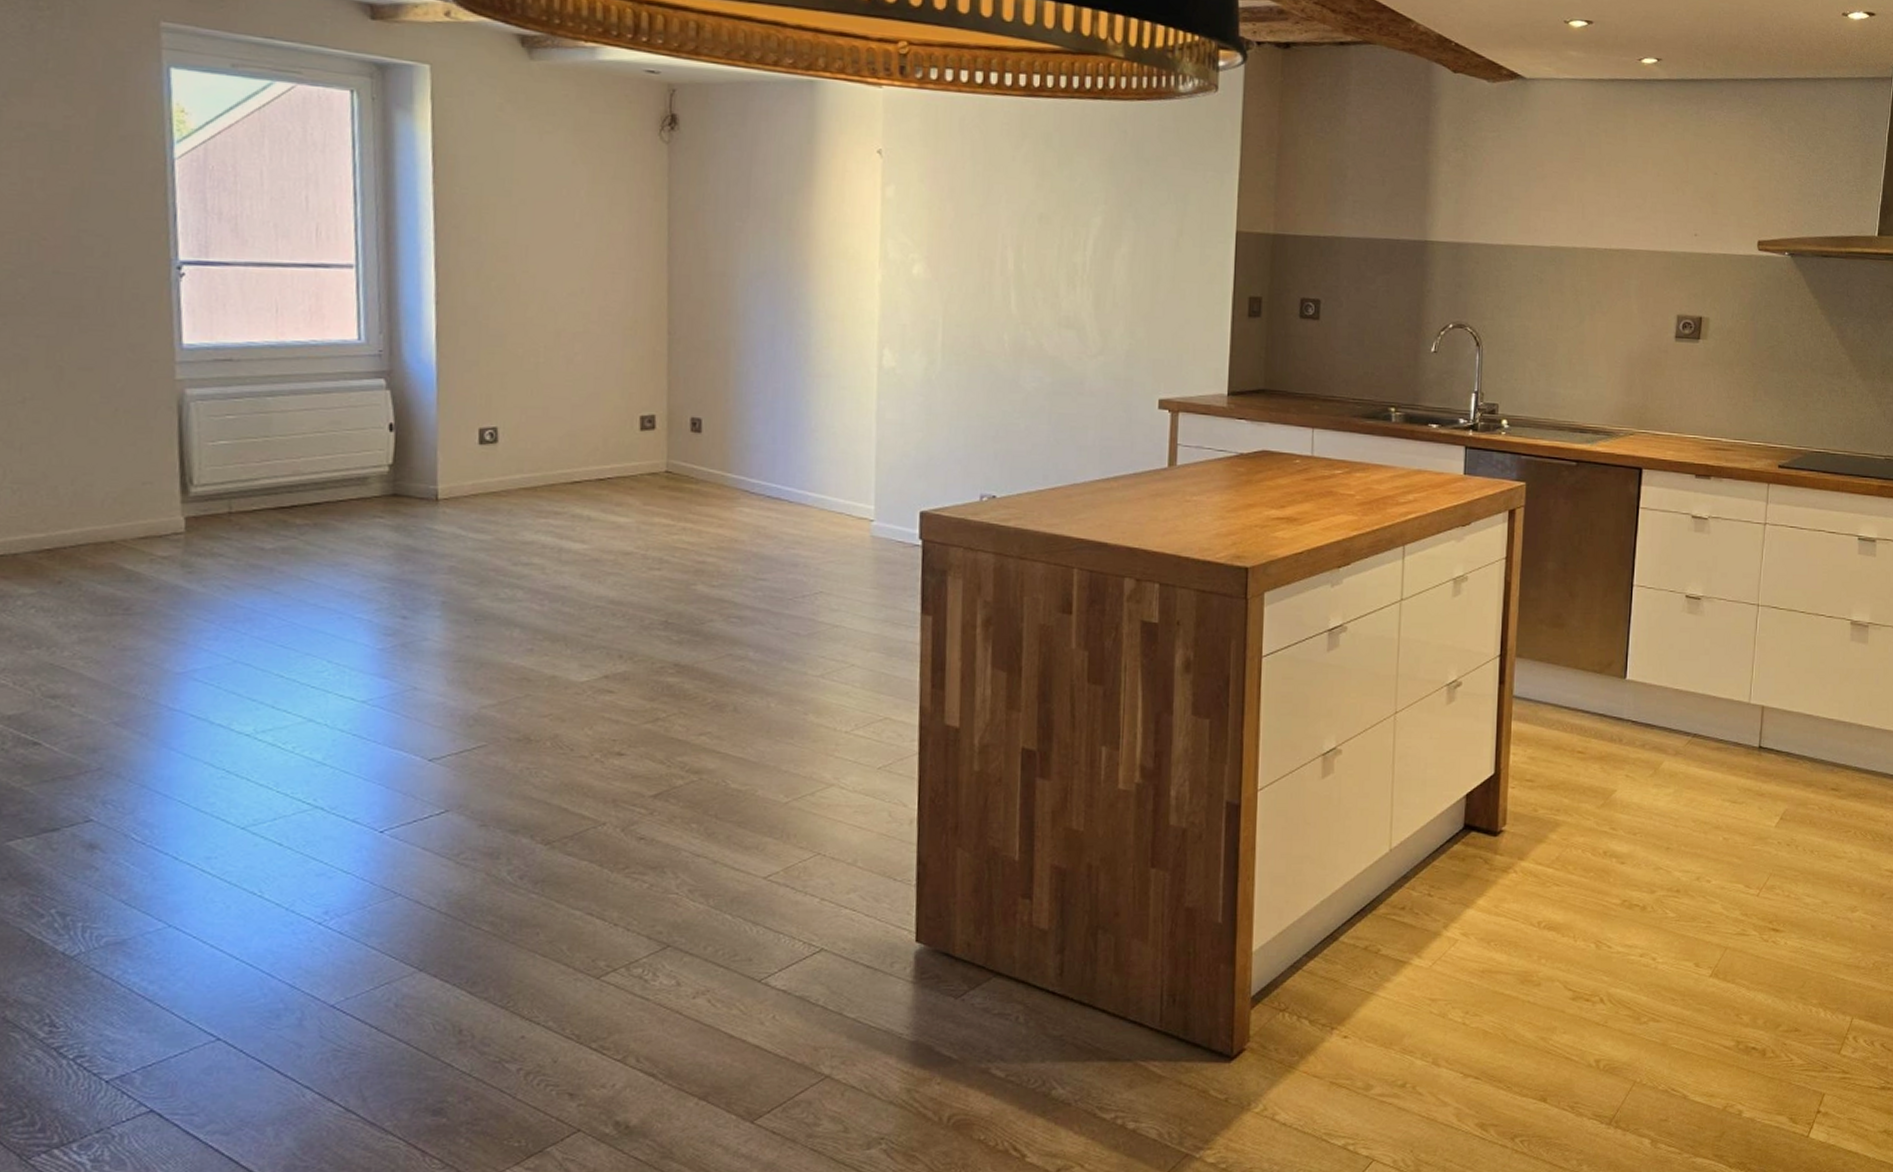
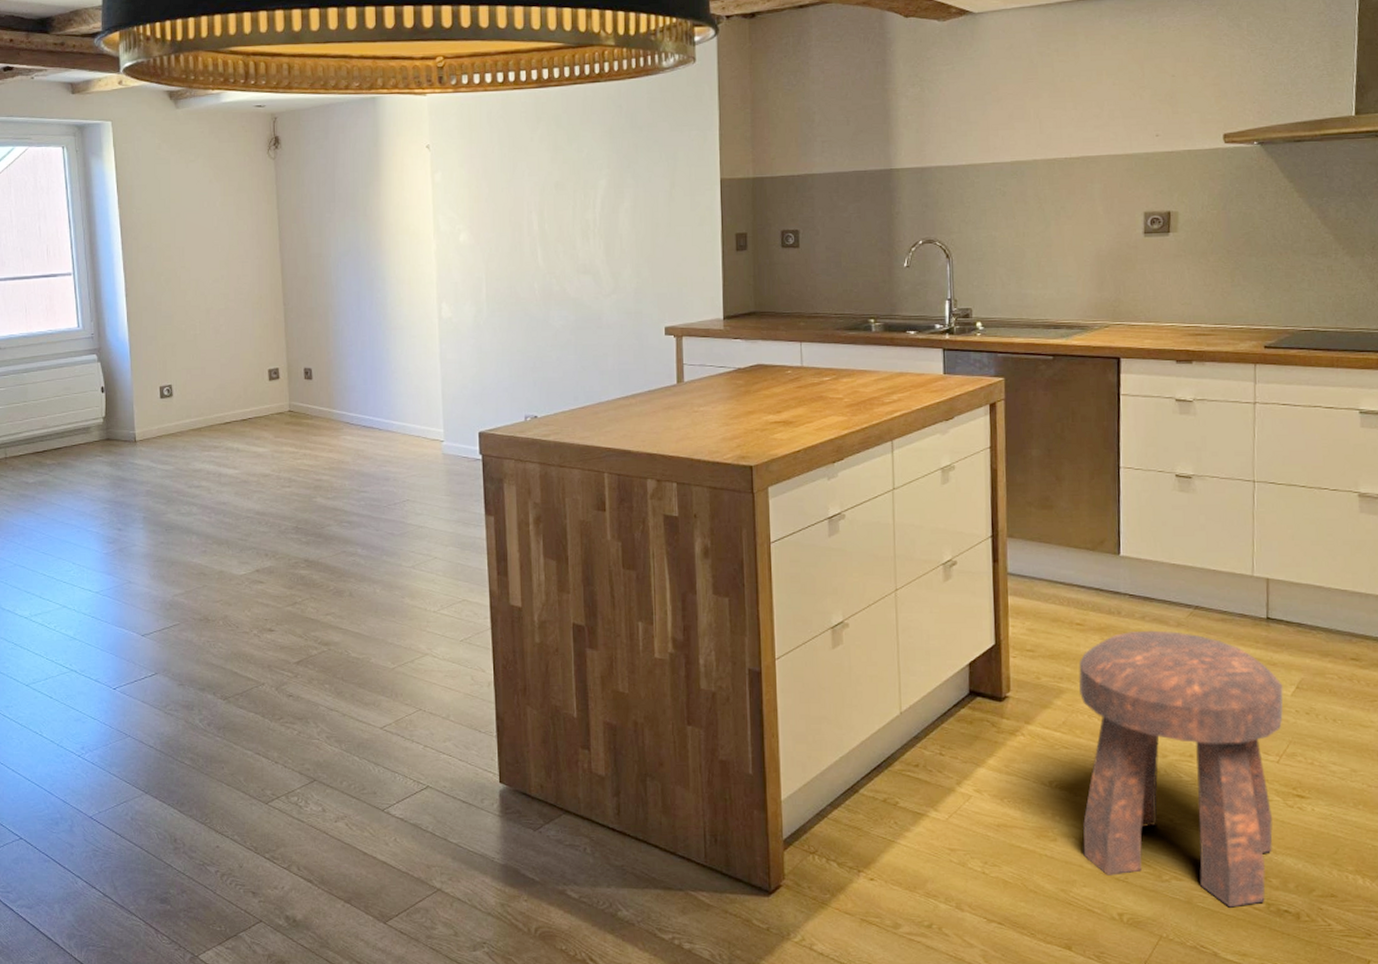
stool: none [1566,759,1768,1048] -> present [1078,630,1283,908]

